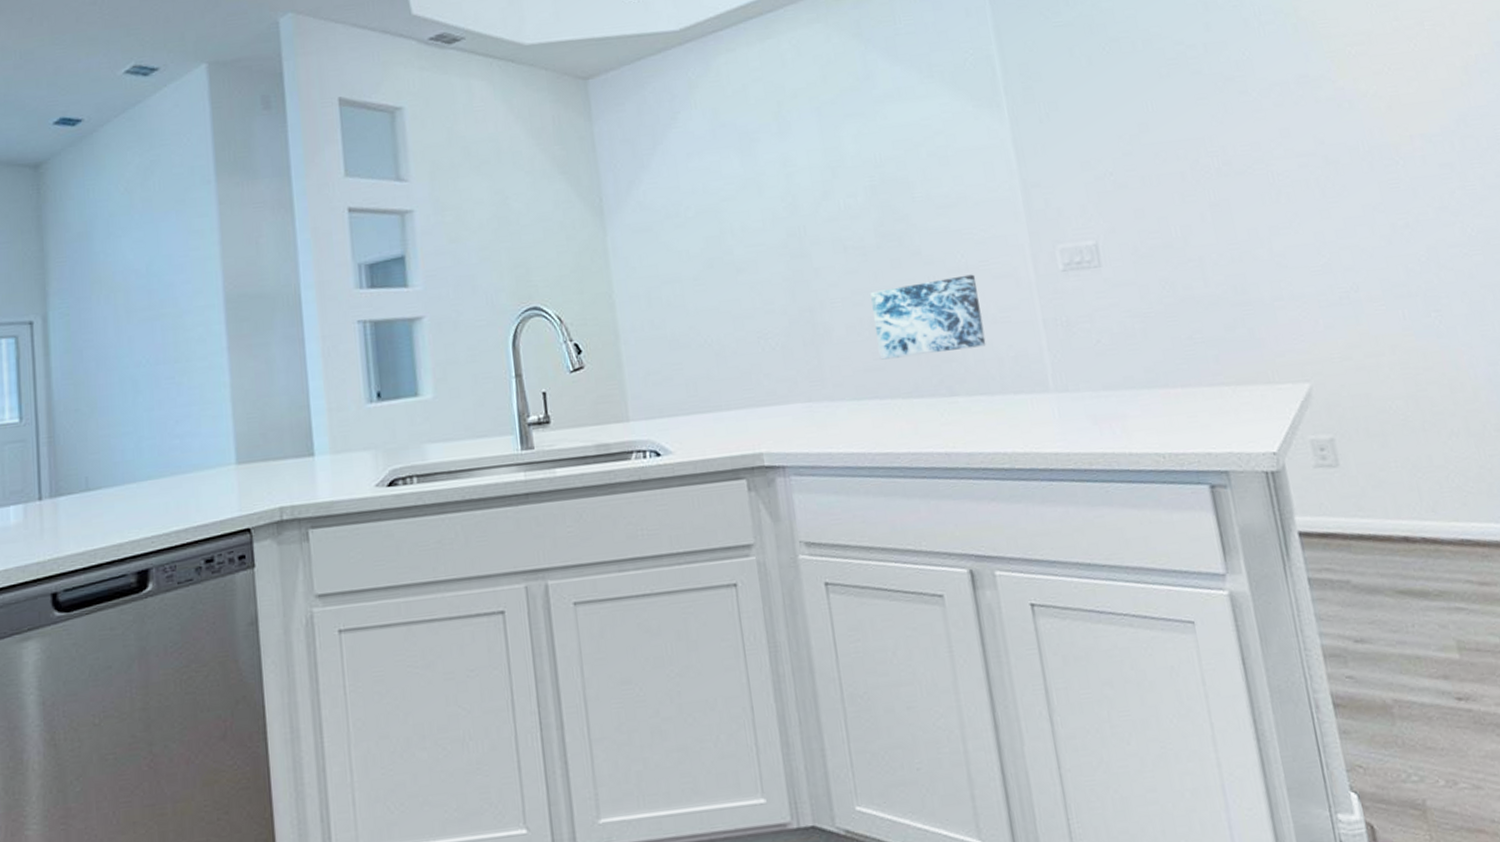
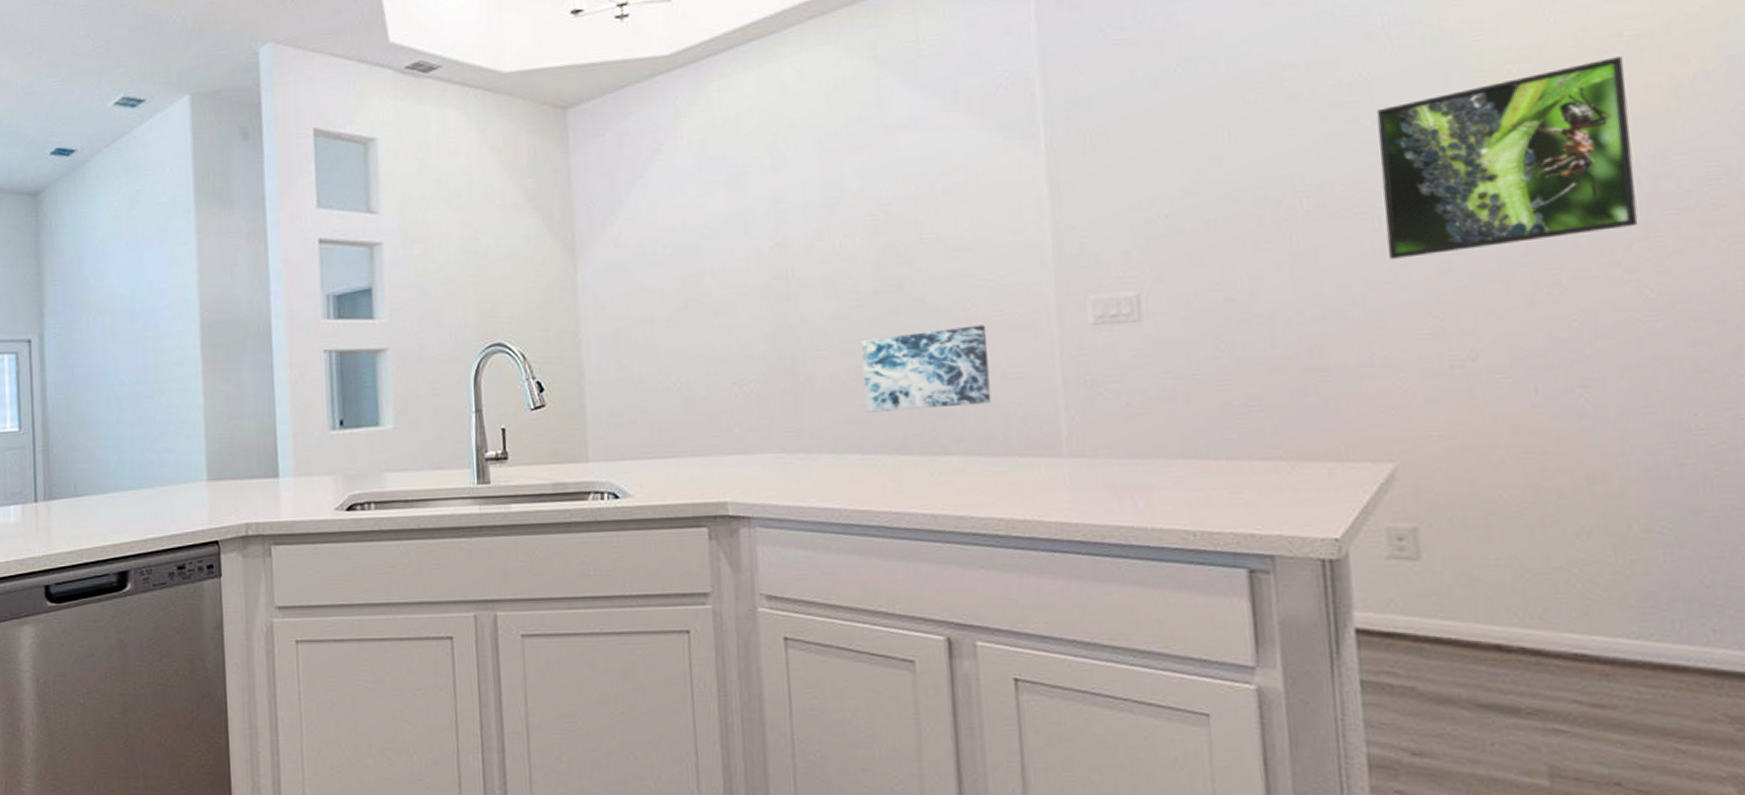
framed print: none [1259,41,1456,208] -> present [1376,56,1639,259]

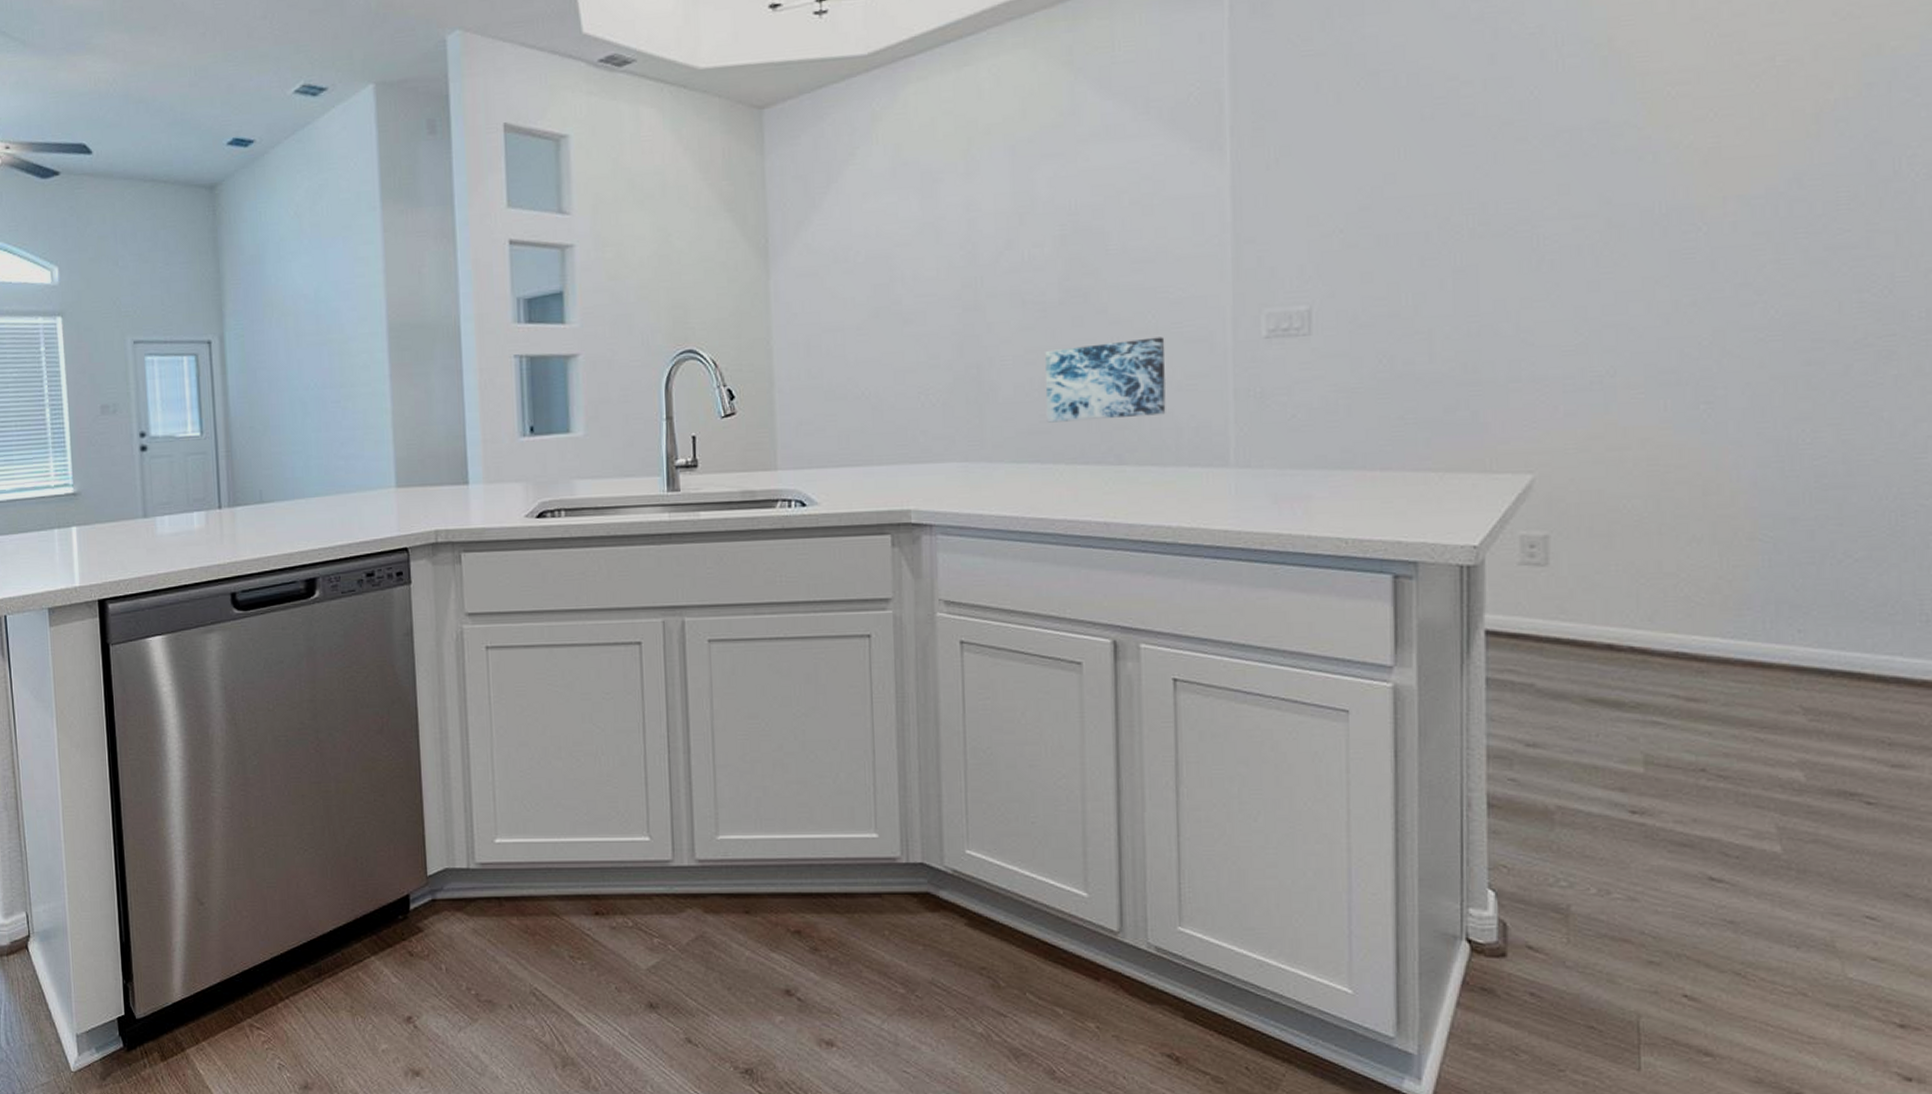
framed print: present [1376,56,1639,259] -> none [1543,81,1773,277]

